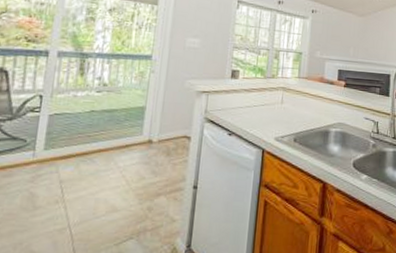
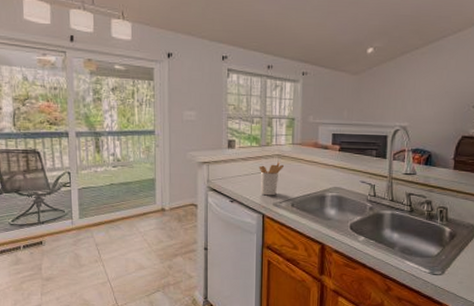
utensil holder: none [262,95,289,130] -> present [259,162,285,196]

